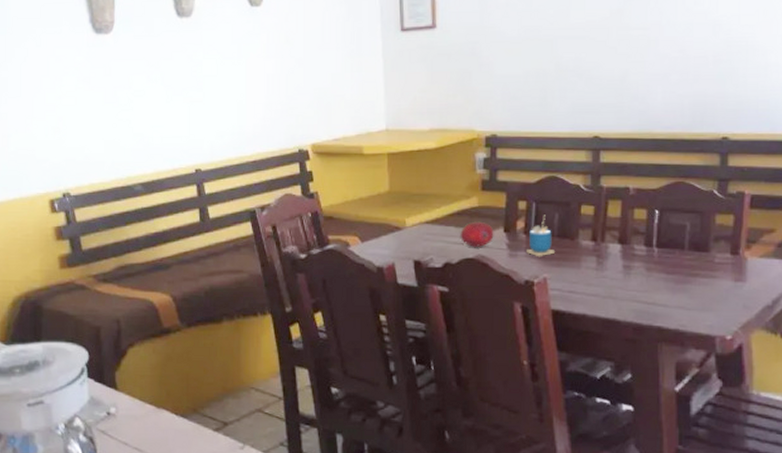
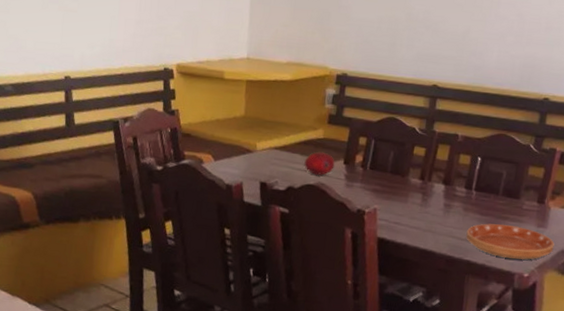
cup: present [527,215,556,256] -> none [362,152,387,189]
saucer: none [653,283,757,320] -> present [466,223,555,260]

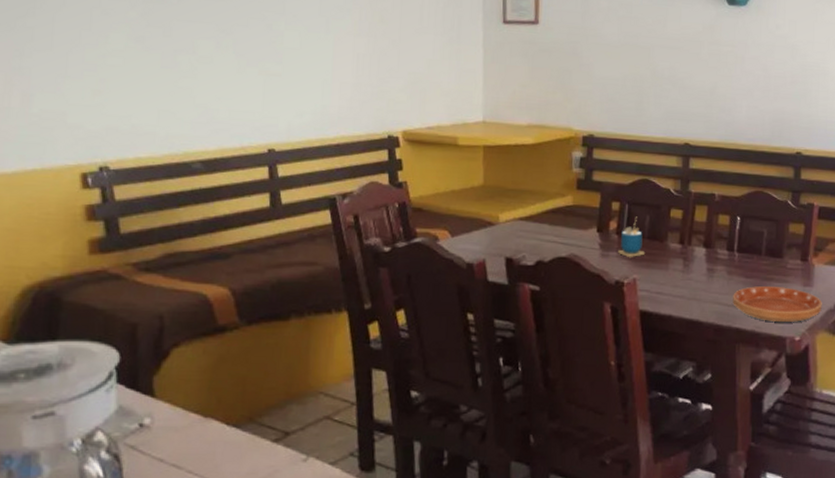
fruit: present [304,151,335,175] -> none [553,220,587,246]
cup: none [362,152,387,189] -> present [618,216,646,257]

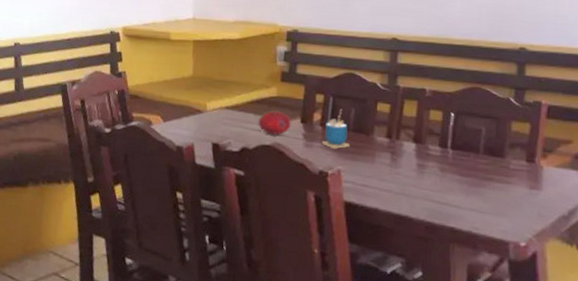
fruit: none [553,220,587,246] -> present [258,110,291,135]
saucer: present [733,286,822,322] -> none [446,185,553,227]

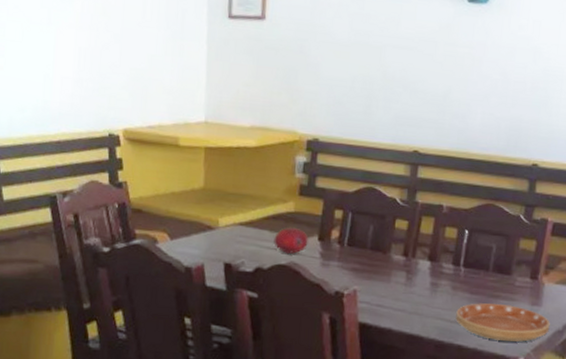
cup: present [322,109,351,149] -> none [339,226,368,268]
saucer: none [446,185,553,227] -> present [456,303,550,342]

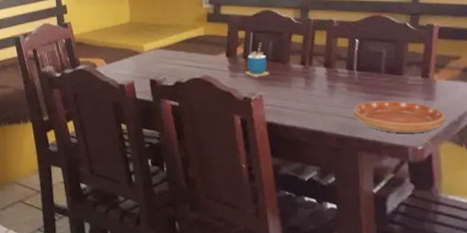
fruit: present [273,227,308,254] -> none [189,47,218,69]
cup: none [339,226,368,268] -> present [245,42,270,77]

